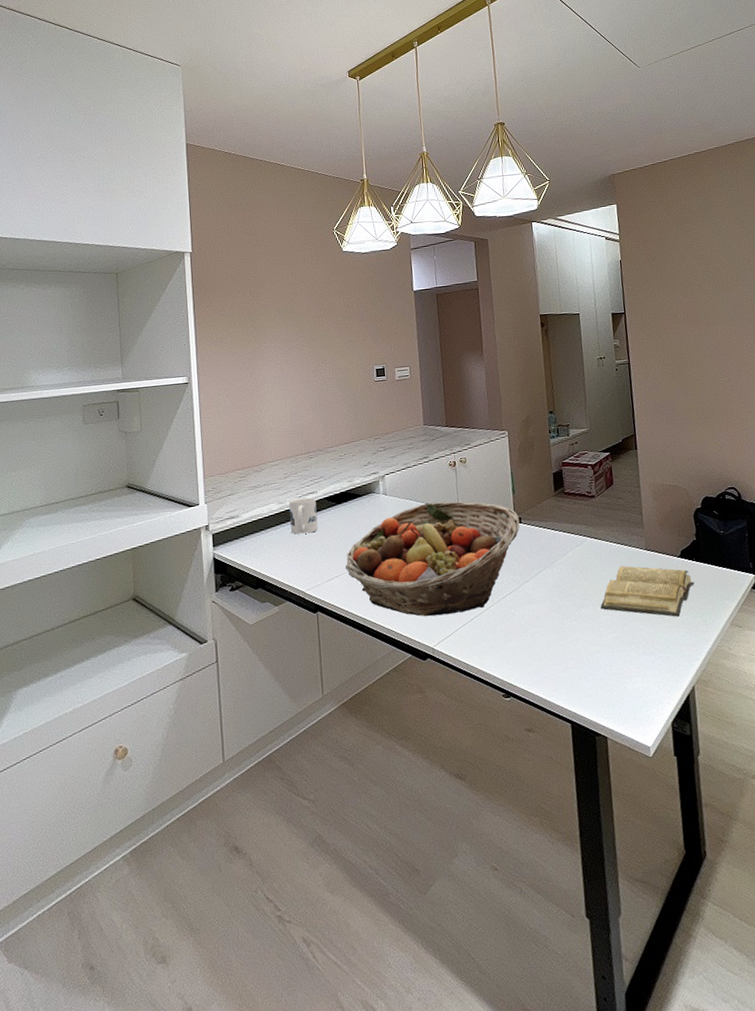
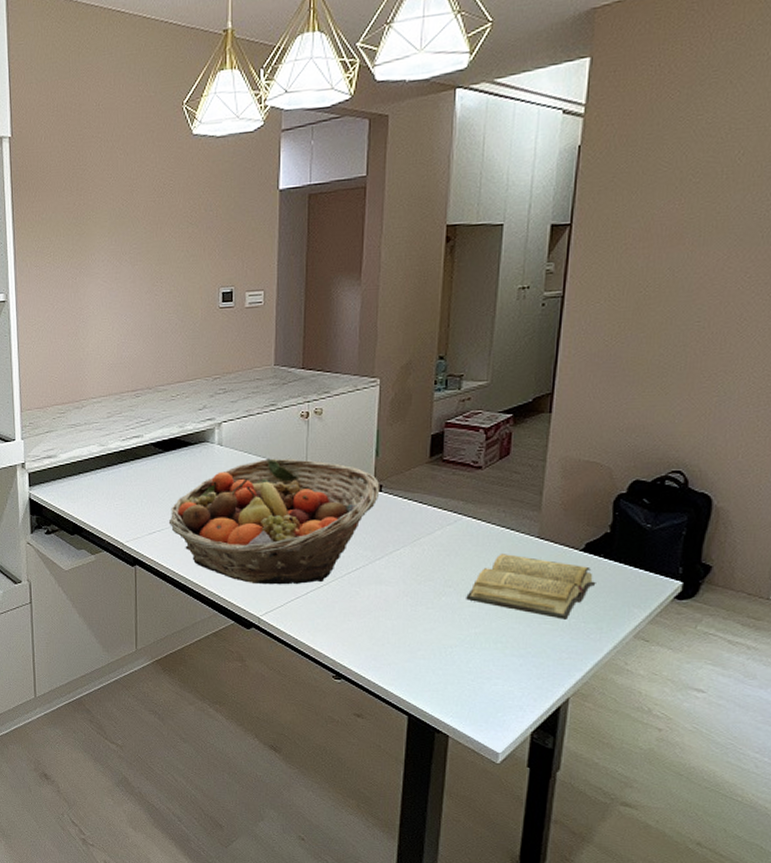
mug: present [289,497,318,535] -> none [110,442,142,481]

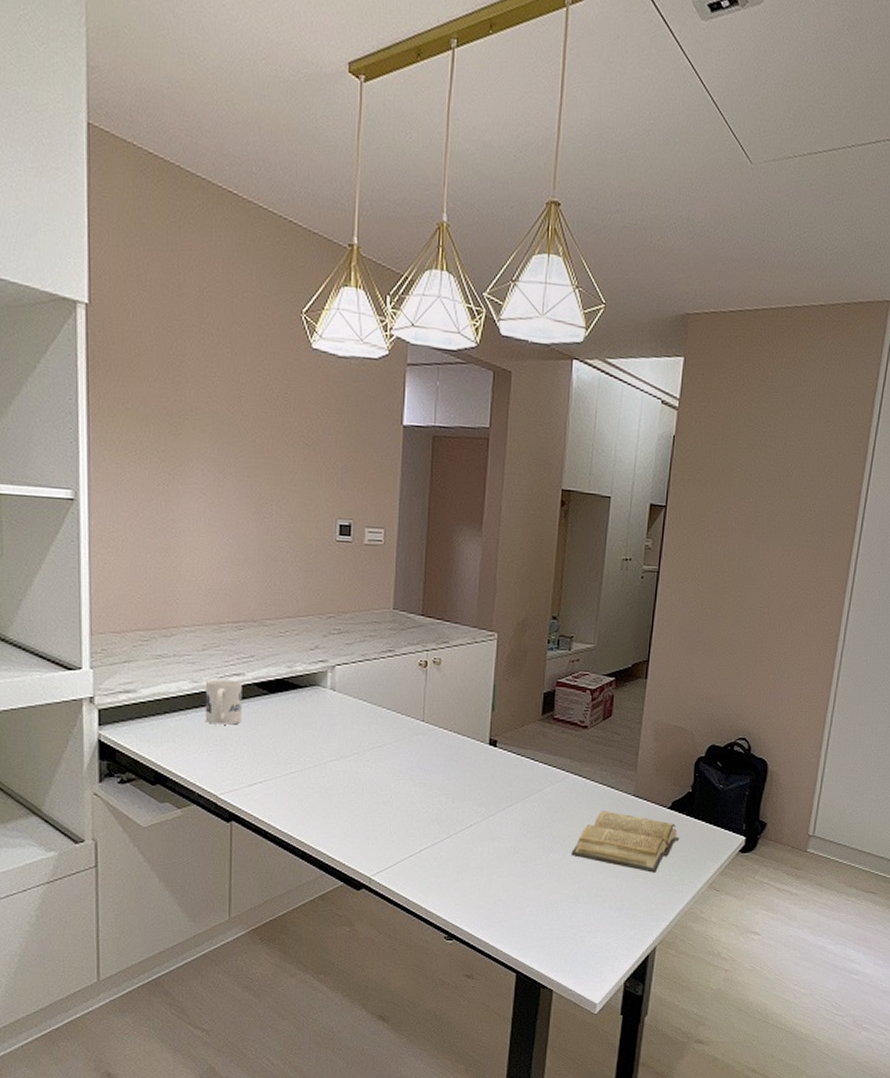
mug: none [110,442,142,481] -> present [205,679,242,725]
fruit basket: present [168,458,380,585] -> none [272,707,495,842]

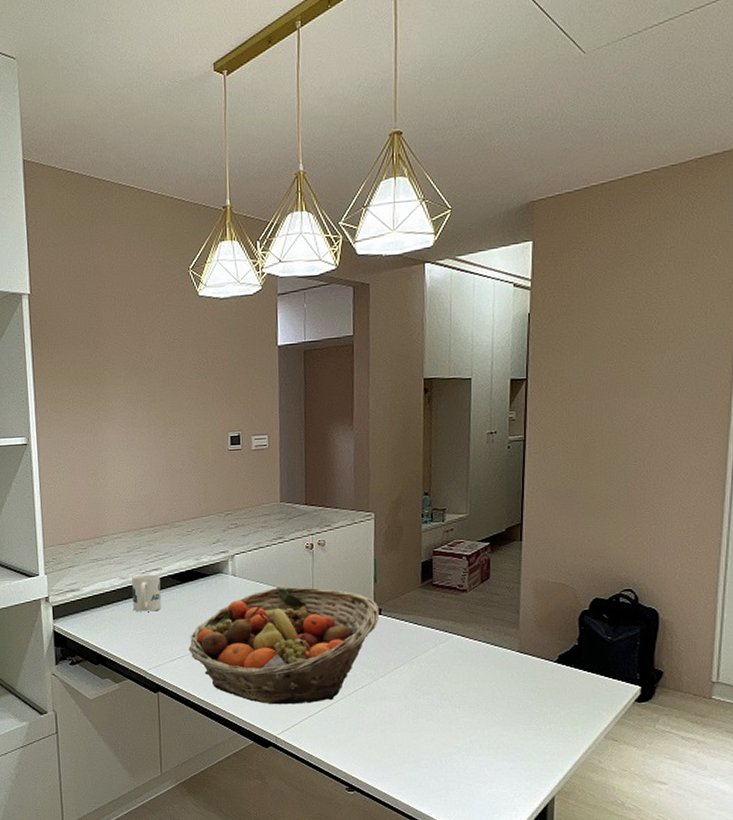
fruit basket: none [272,707,495,842] -> present [188,586,380,705]
diary: present [571,811,680,873] -> none [460,667,570,725]

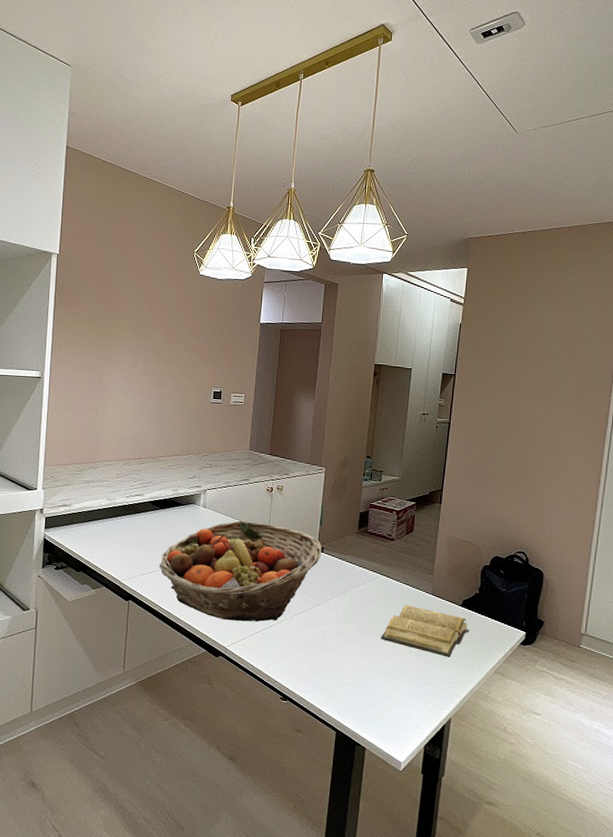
mug: present [131,574,162,612] -> none [115,498,142,531]
diary: none [460,667,570,725] -> present [381,605,470,657]

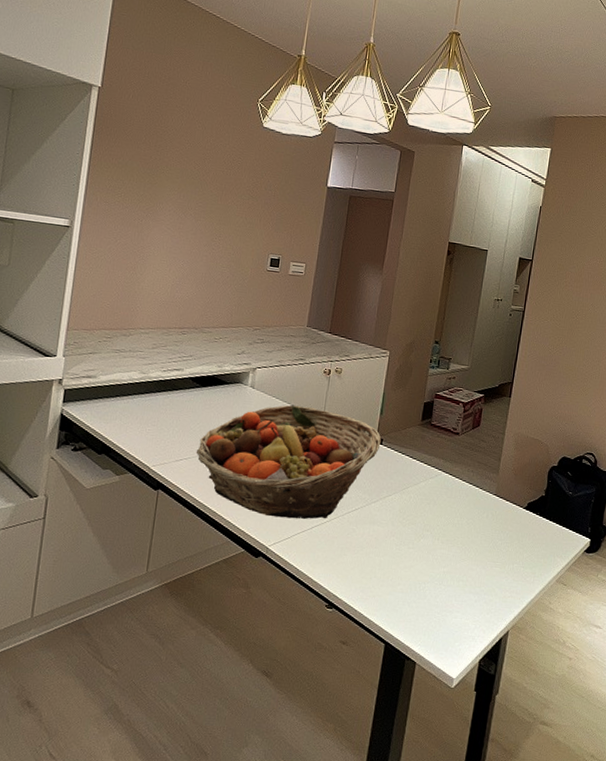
diary: present [381,605,470,657] -> none [439,506,533,564]

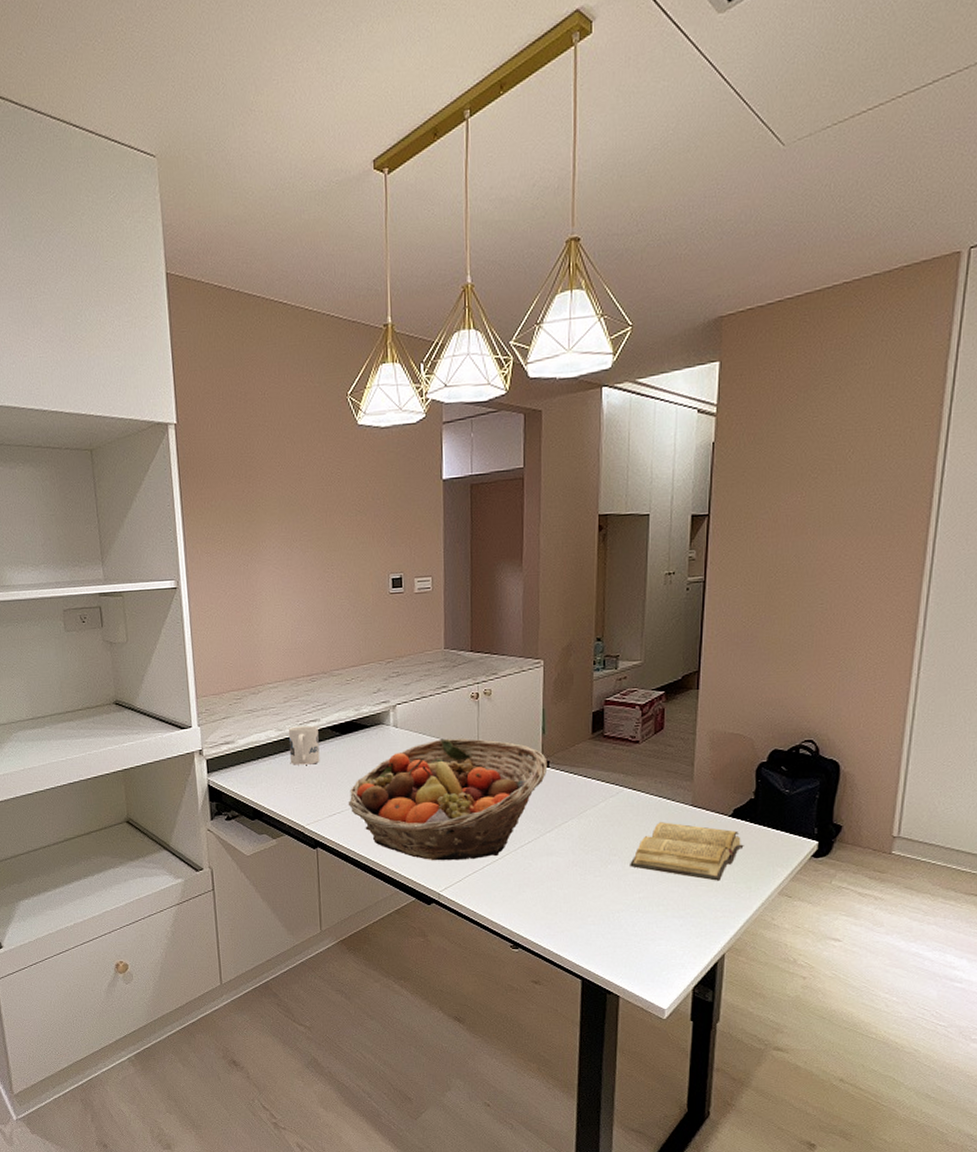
mug: none [147,372,181,410] -> present [288,725,320,765]
diary: none [439,506,533,564] -> present [630,822,744,881]

